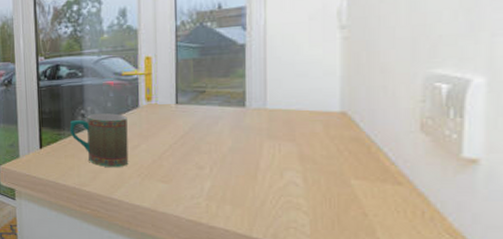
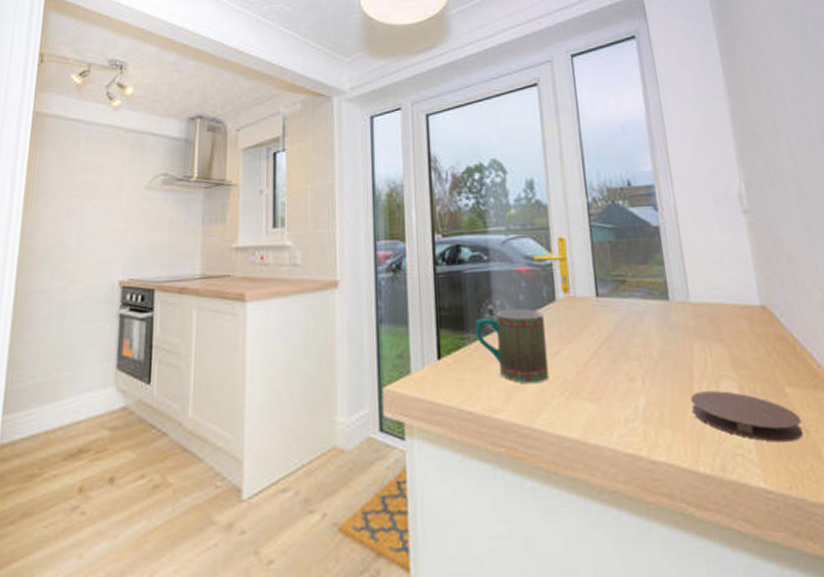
coaster: none [252,179,362,222] -> present [690,391,804,442]

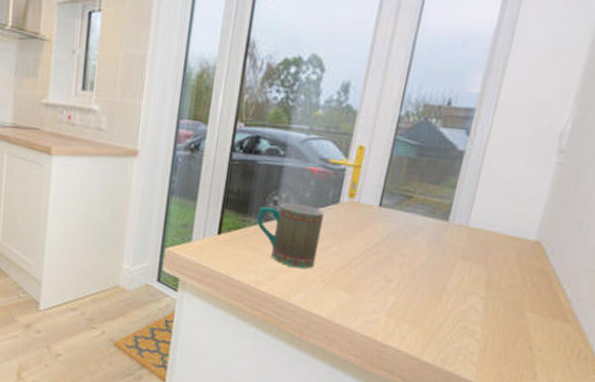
coaster: present [690,391,804,442] -> none [433,301,530,354]

